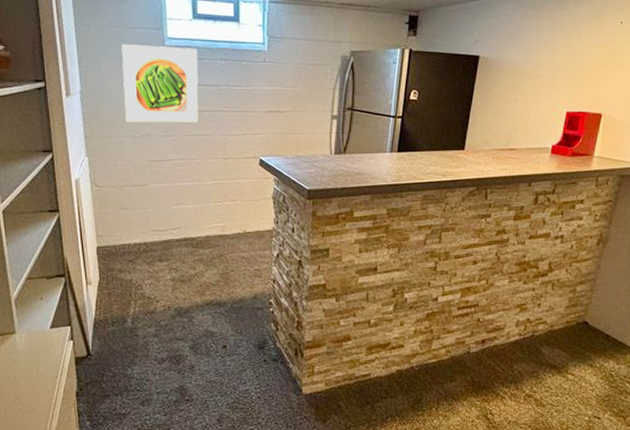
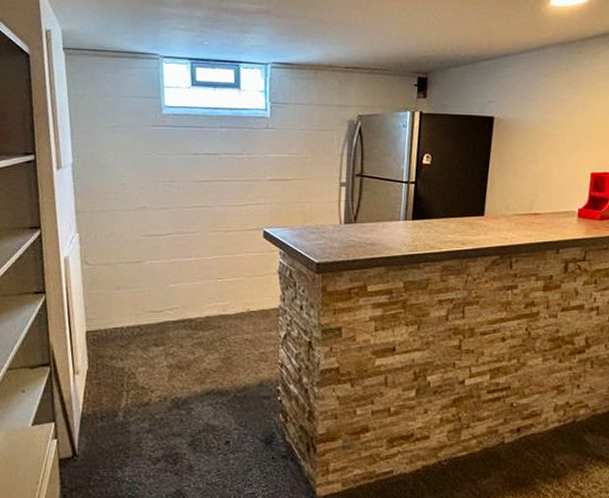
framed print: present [121,44,199,123] -> none [116,114,198,195]

